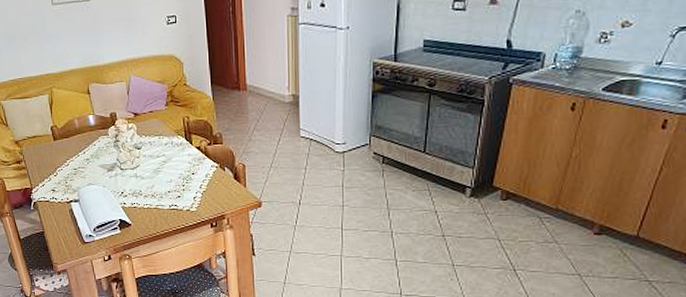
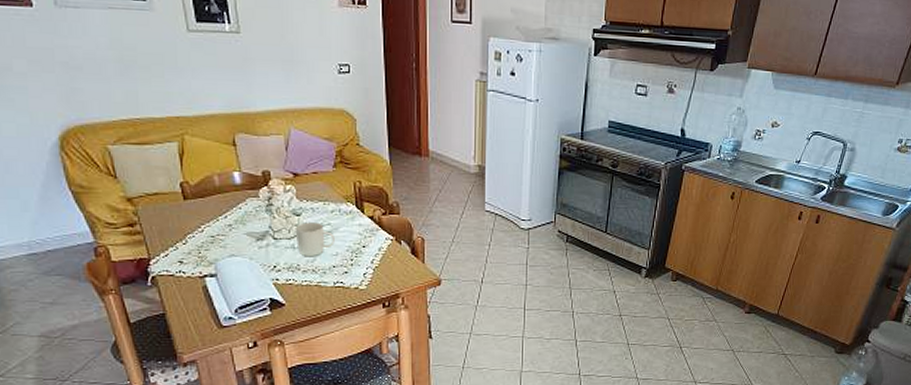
mug: none [137,154,169,184] -> present [295,222,335,257]

